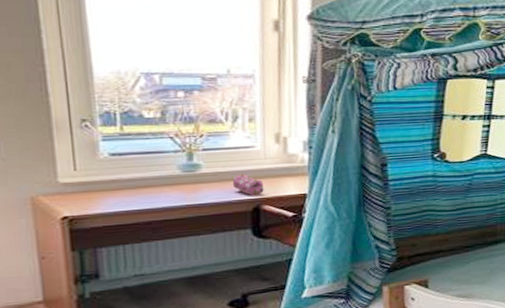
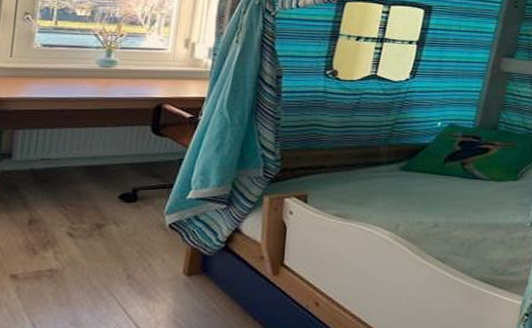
pencil case: present [232,173,264,196] -> none [141,72,168,95]

